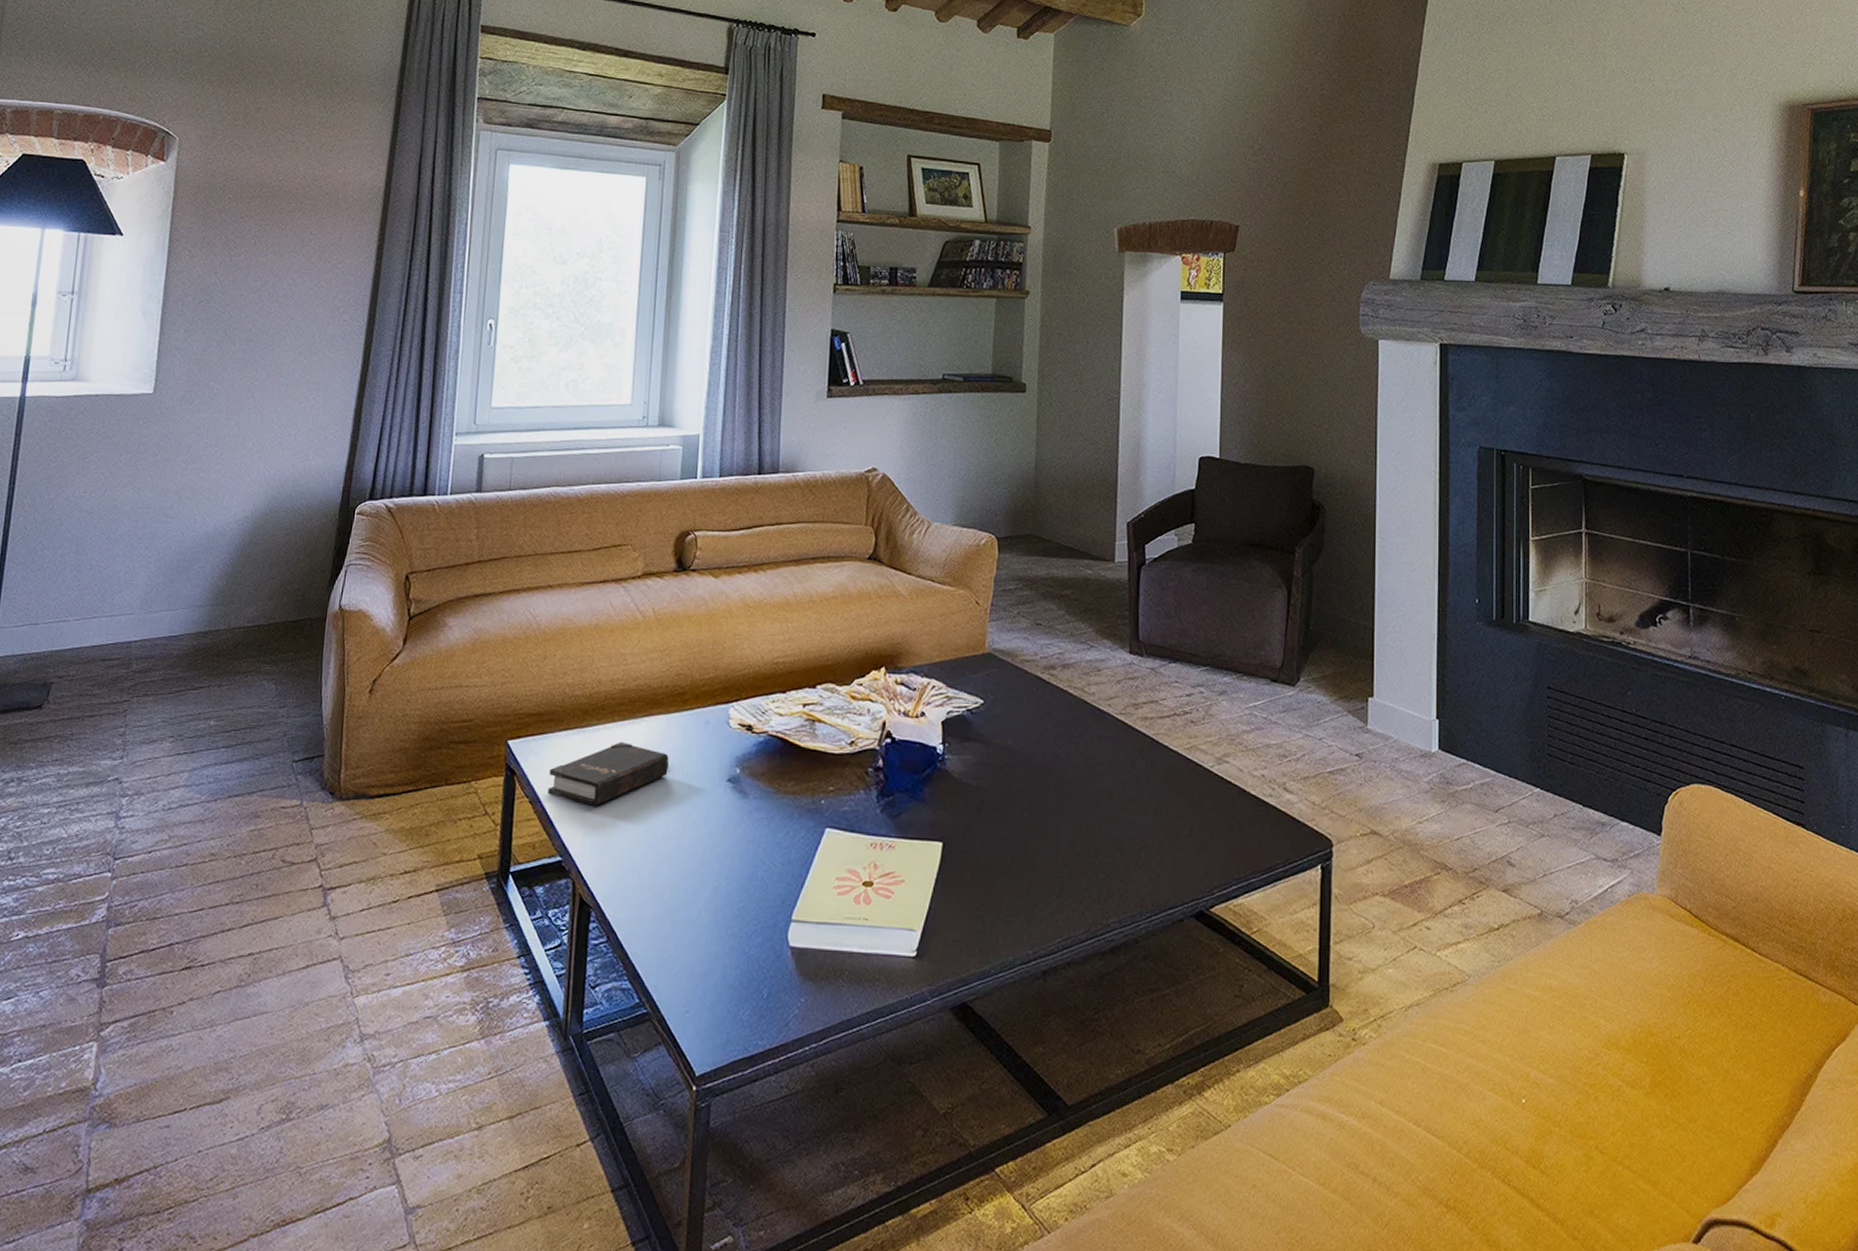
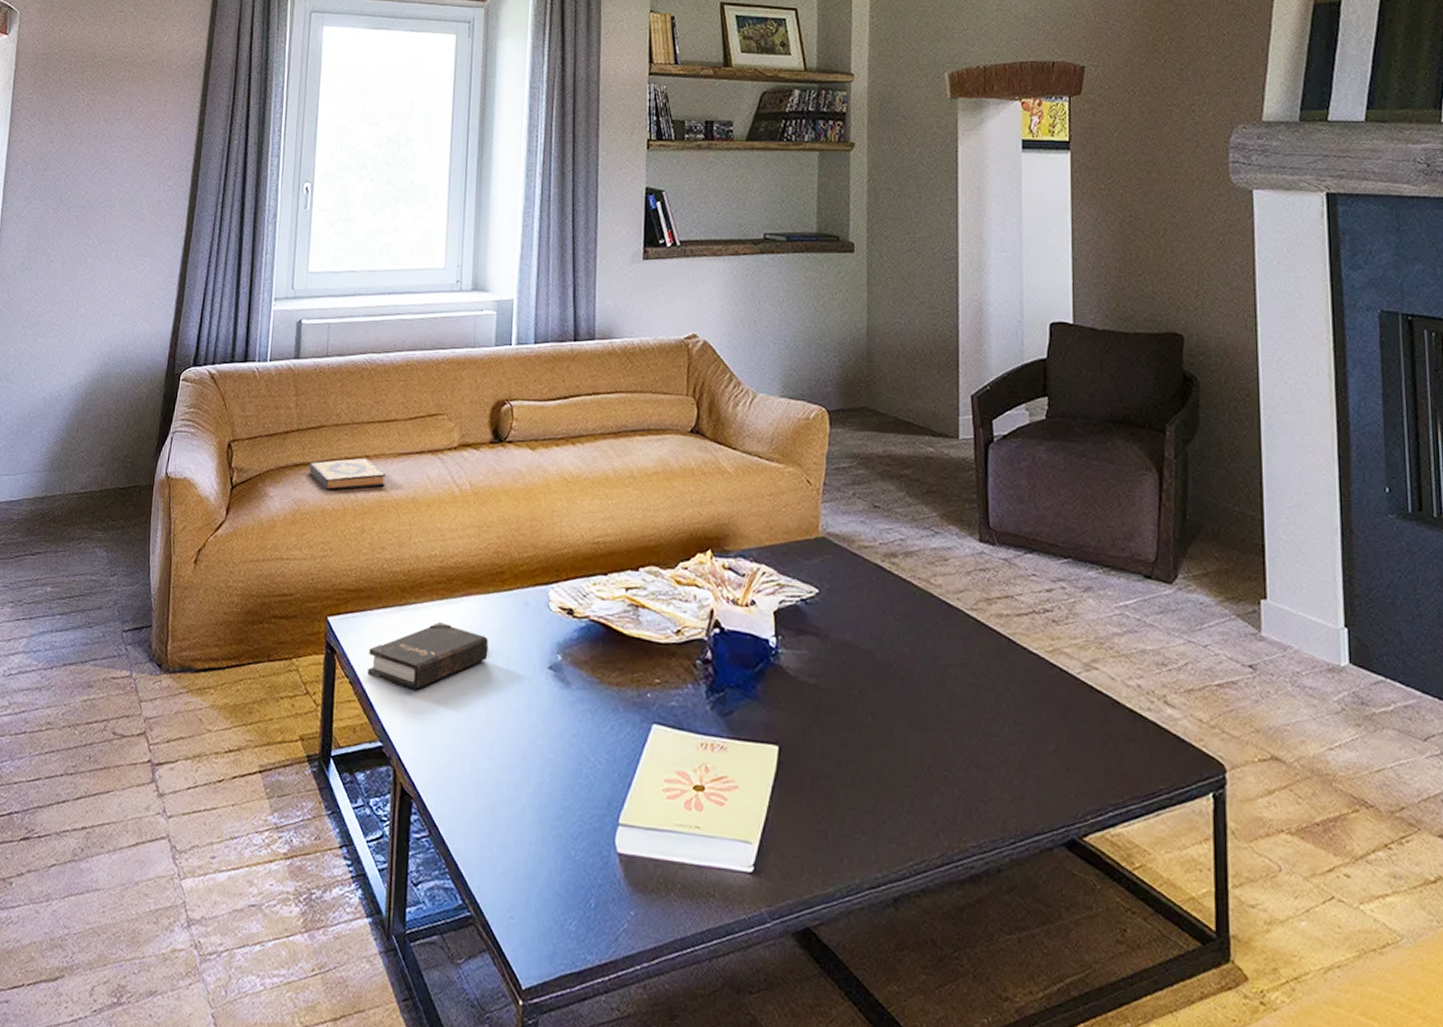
hardback book: none [489,587,569,619] -> present [308,458,386,490]

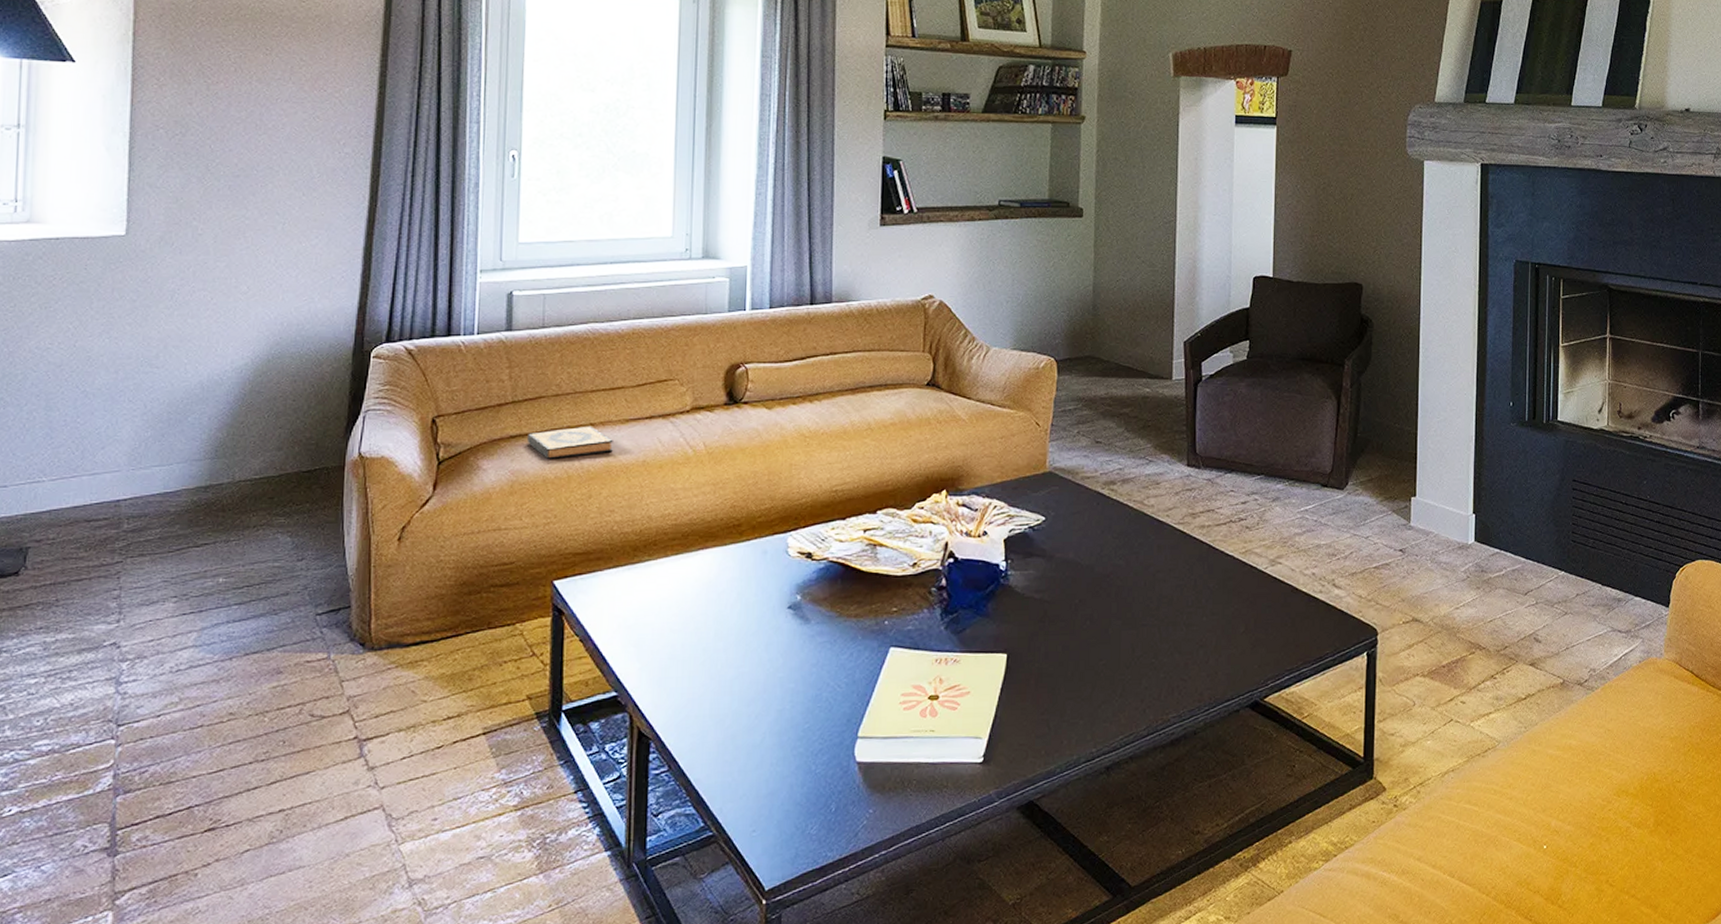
hardback book: present [367,622,489,690] -> none [599,576,726,640]

